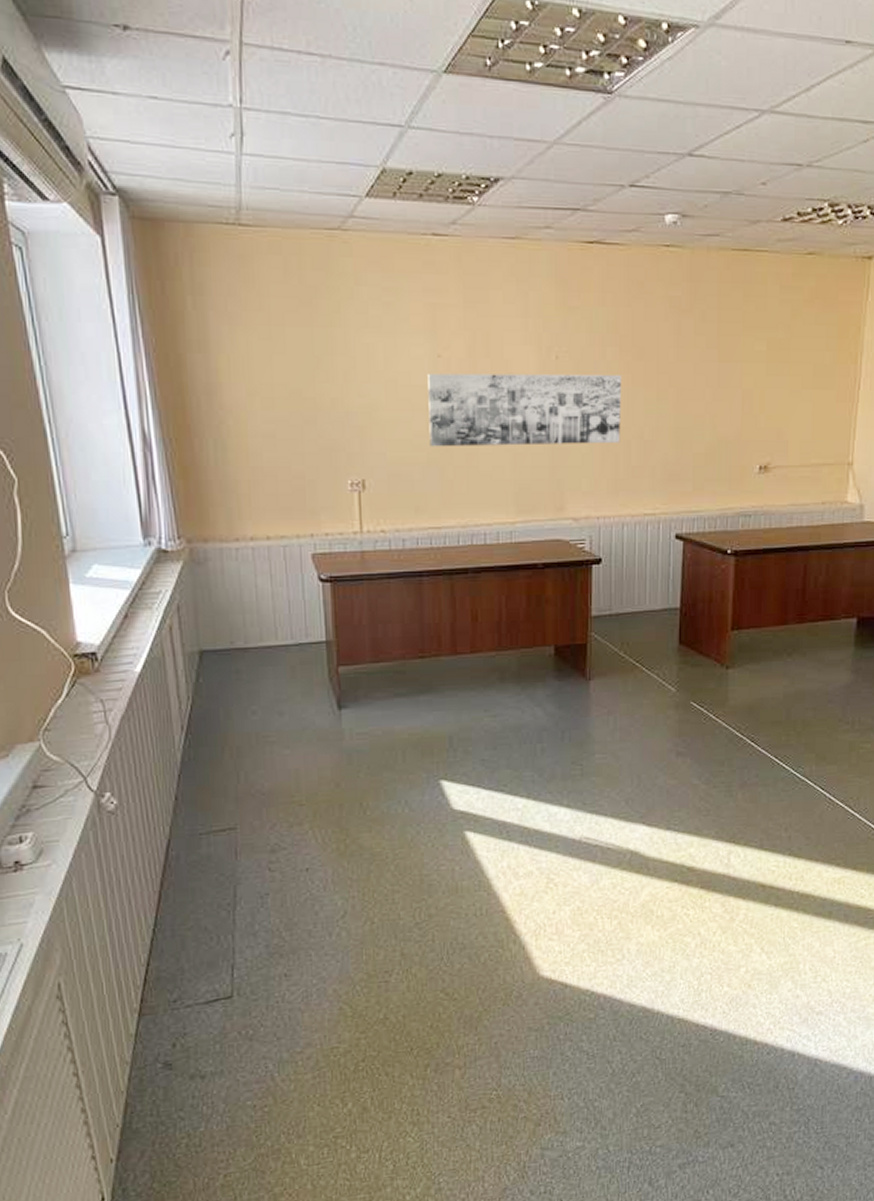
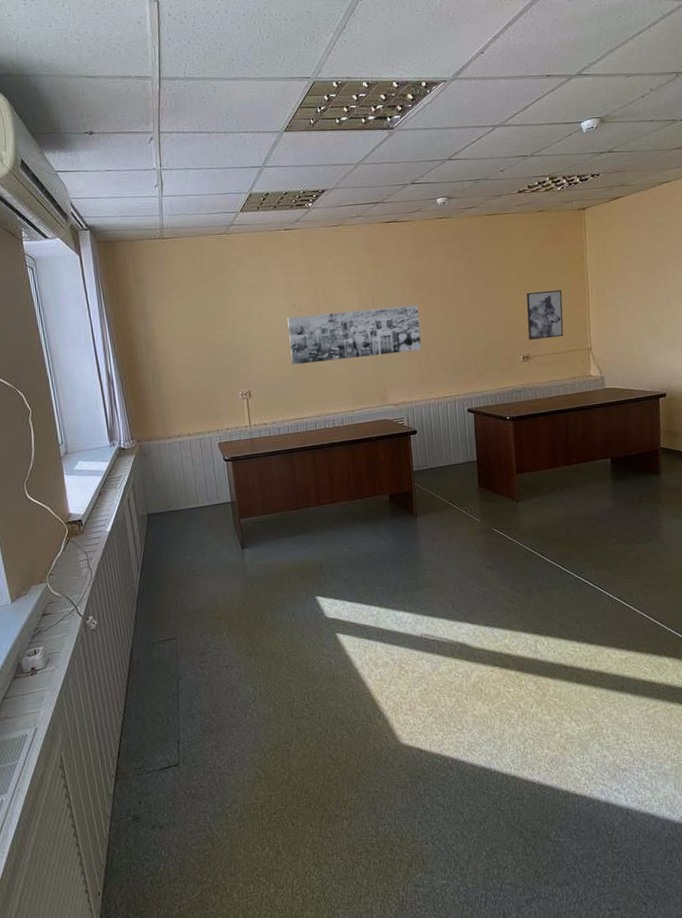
wall art: none [770,373,825,443] -> present [526,289,564,340]

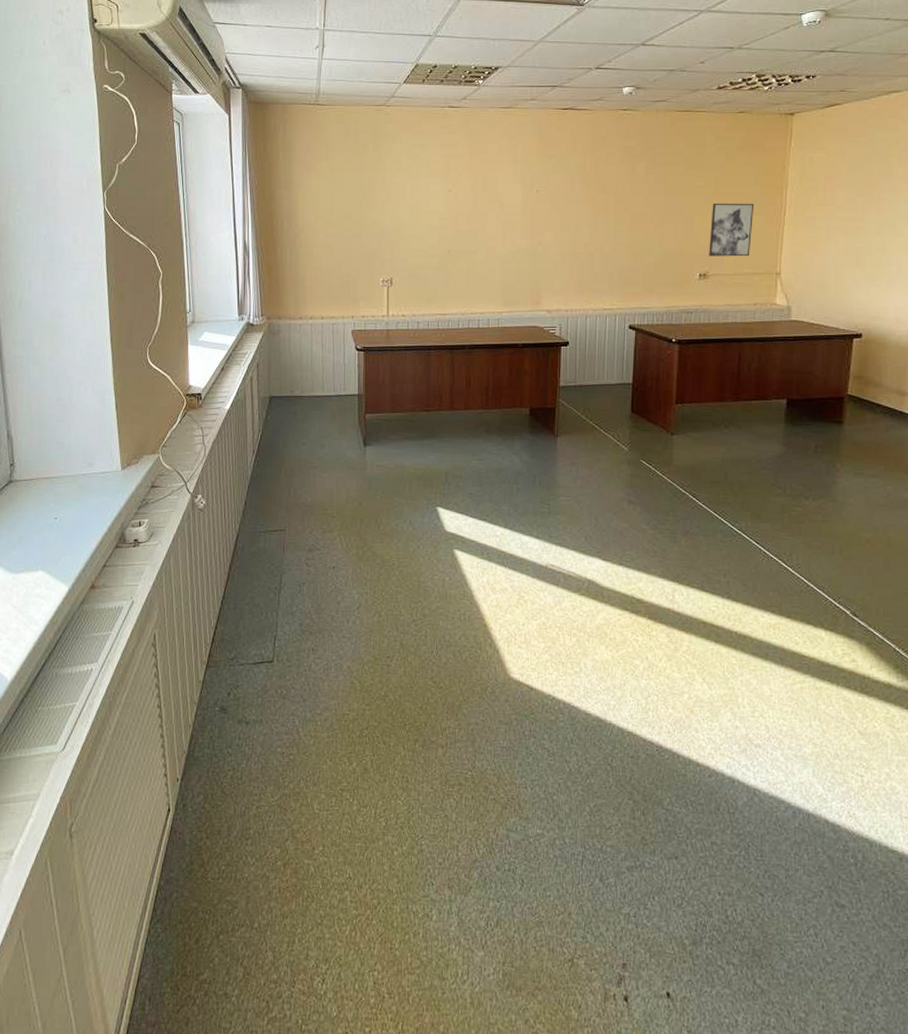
wall art: present [287,304,422,365] -> none [440,203,588,256]

